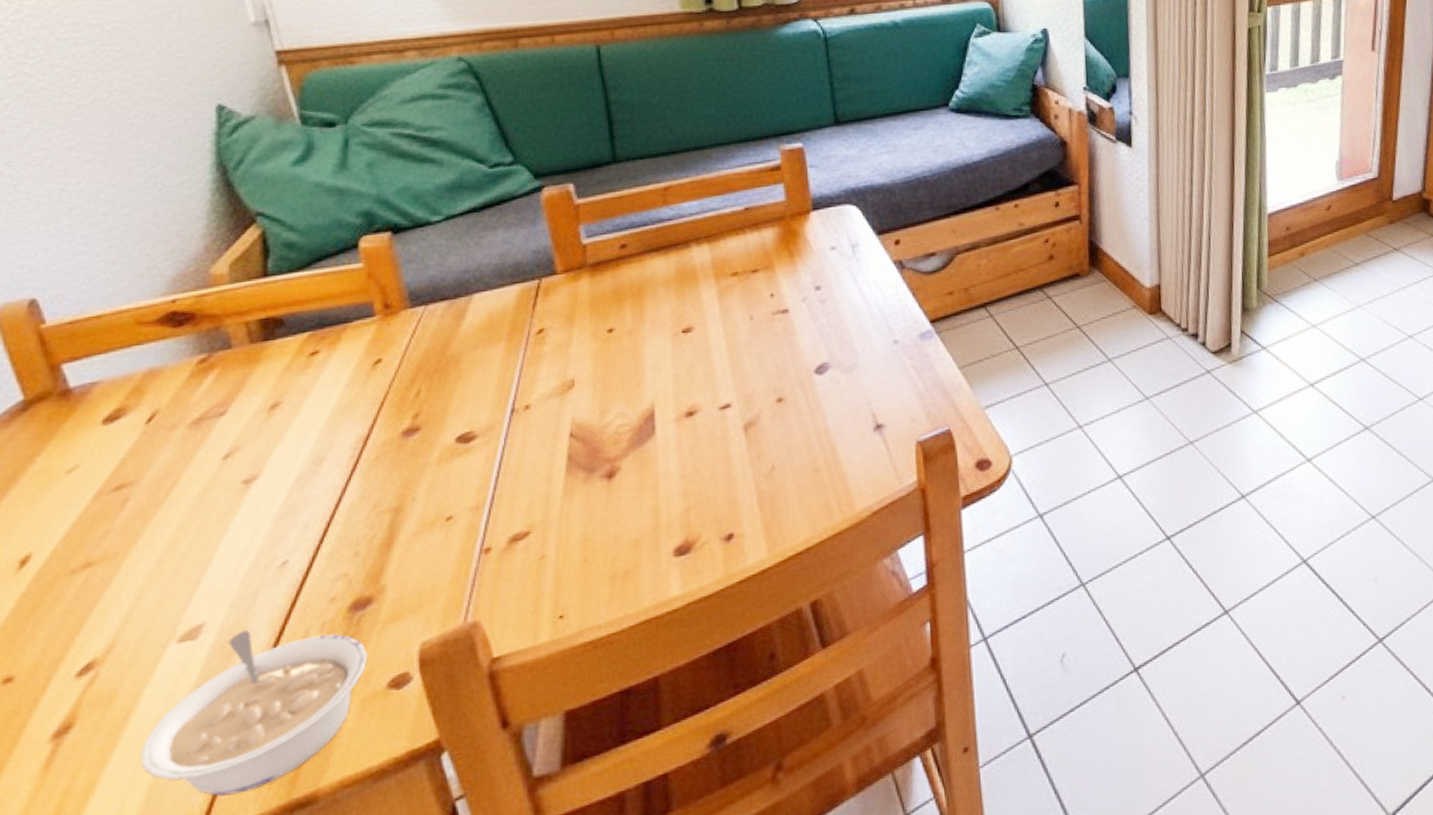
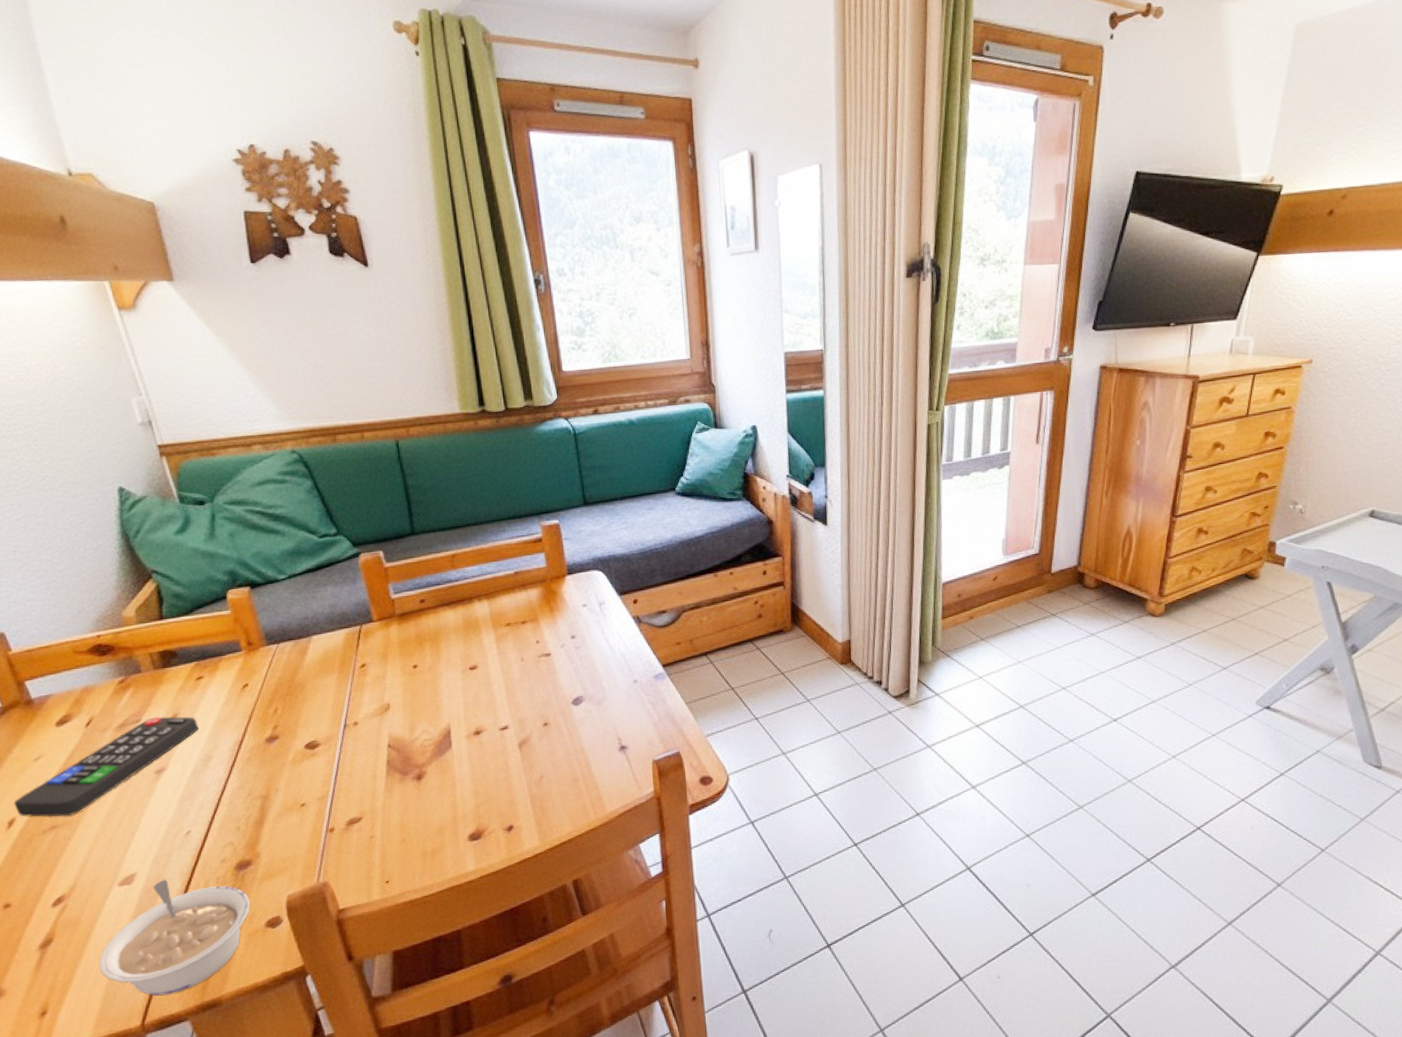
remote control: none [31,405,309,552] -> present [14,716,199,817]

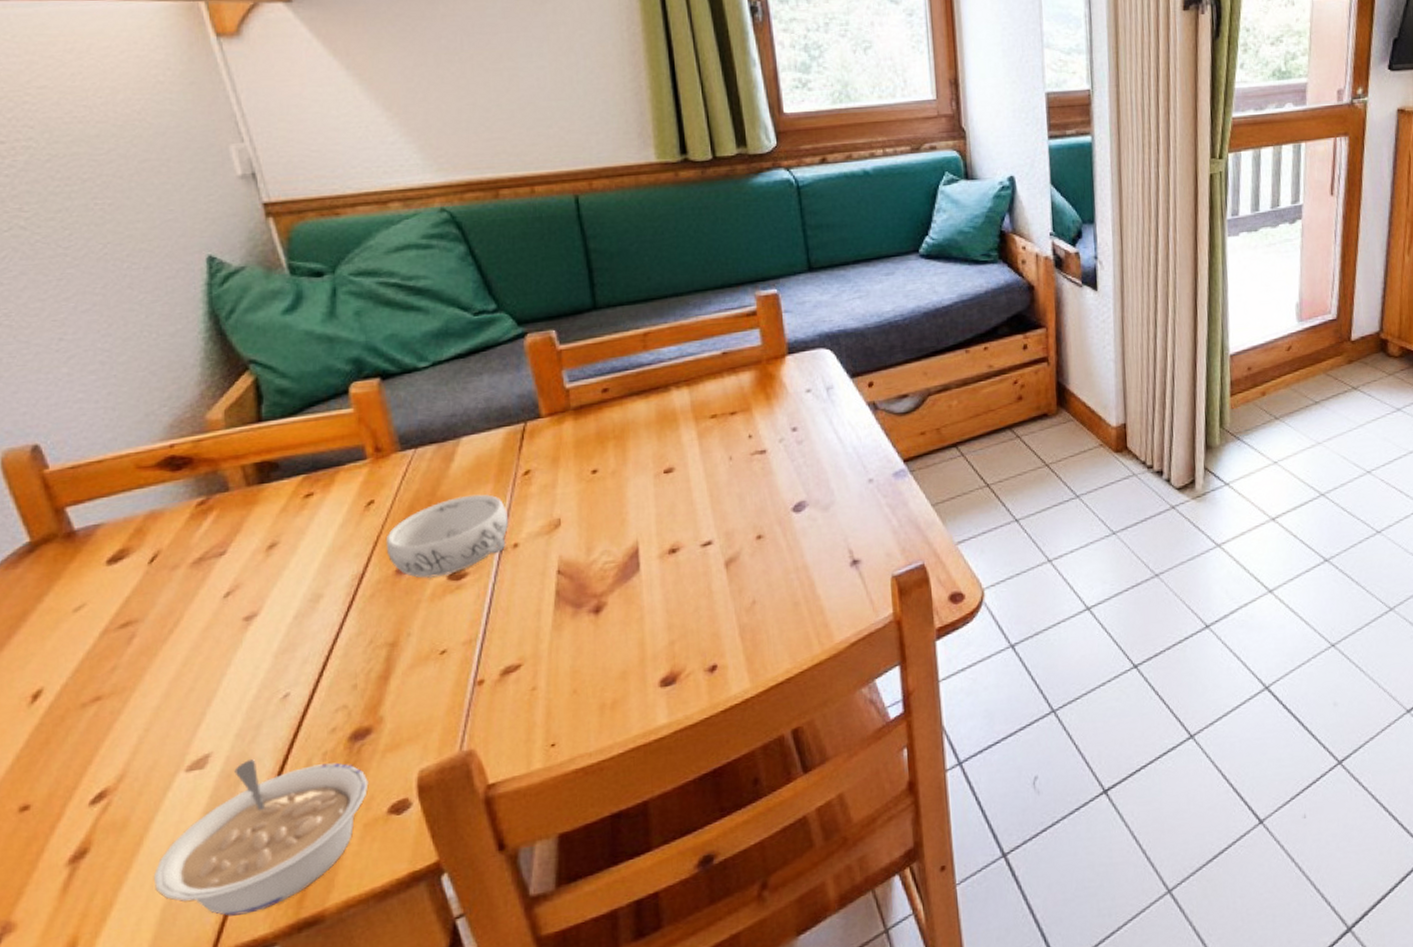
remote control: present [14,716,199,817] -> none [42,545,306,687]
decorative bowl: none [257,682,350,747] -> present [385,494,508,578]

